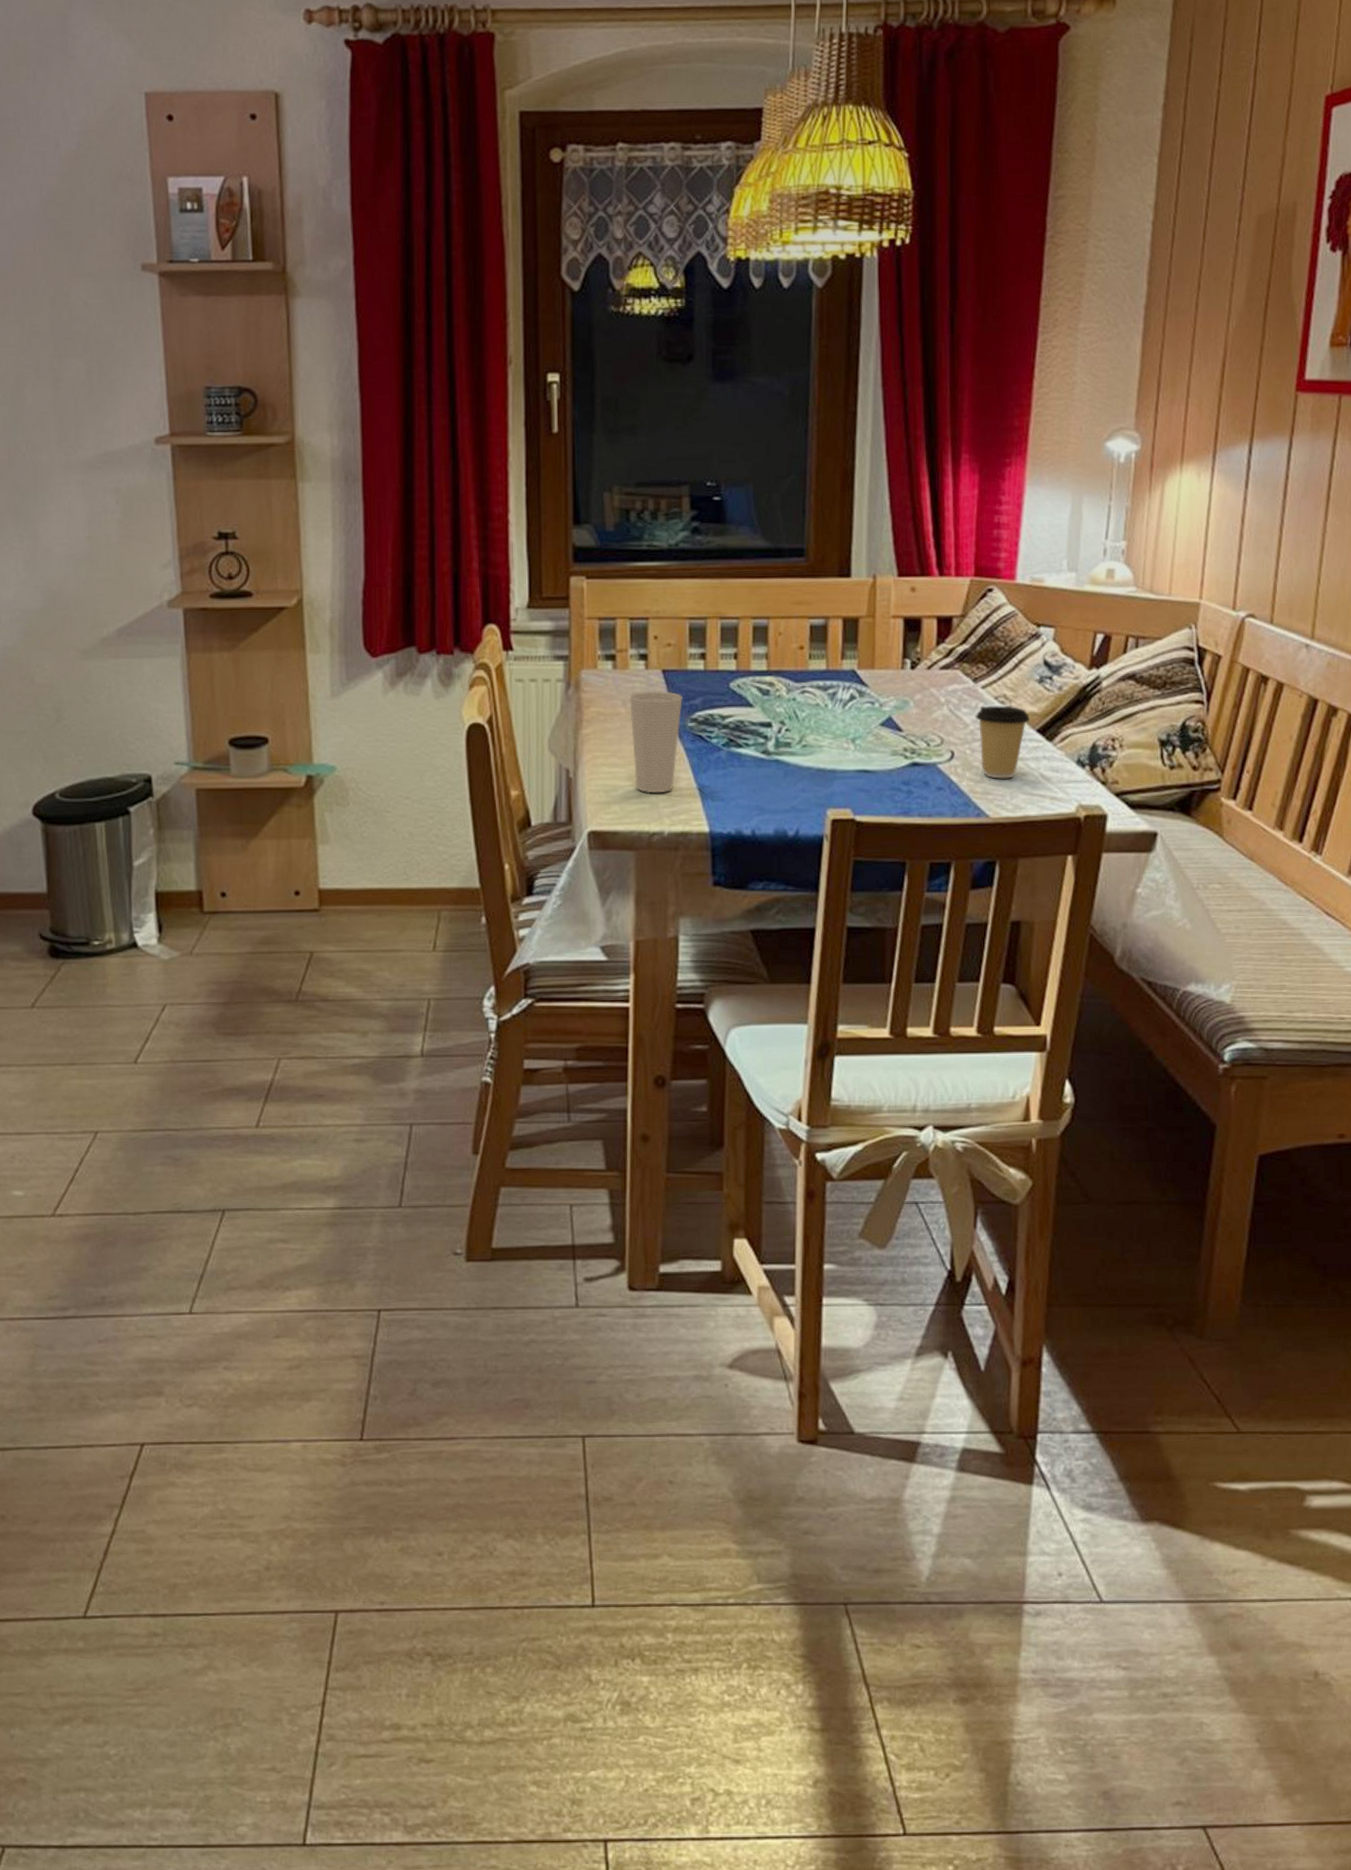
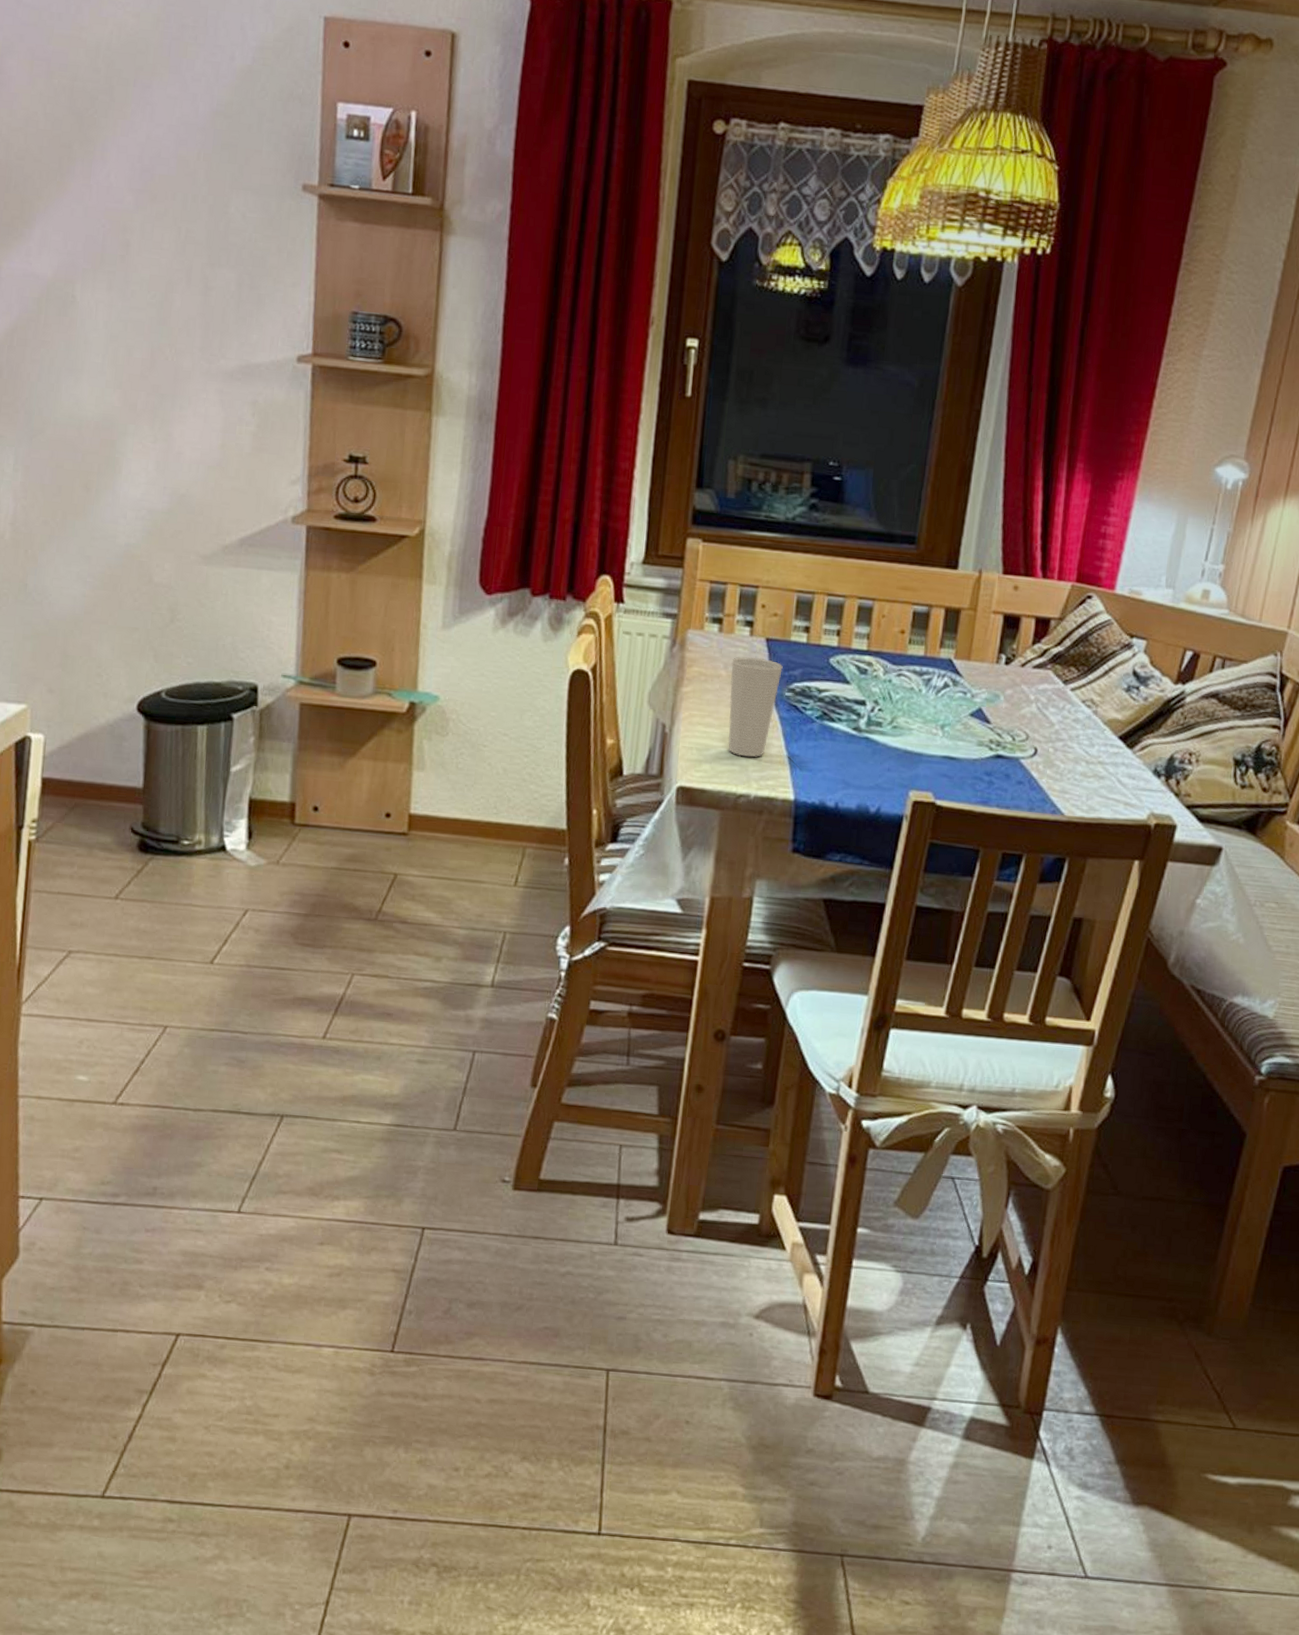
coffee cup: present [975,705,1031,779] -> none [1061,708,1114,780]

